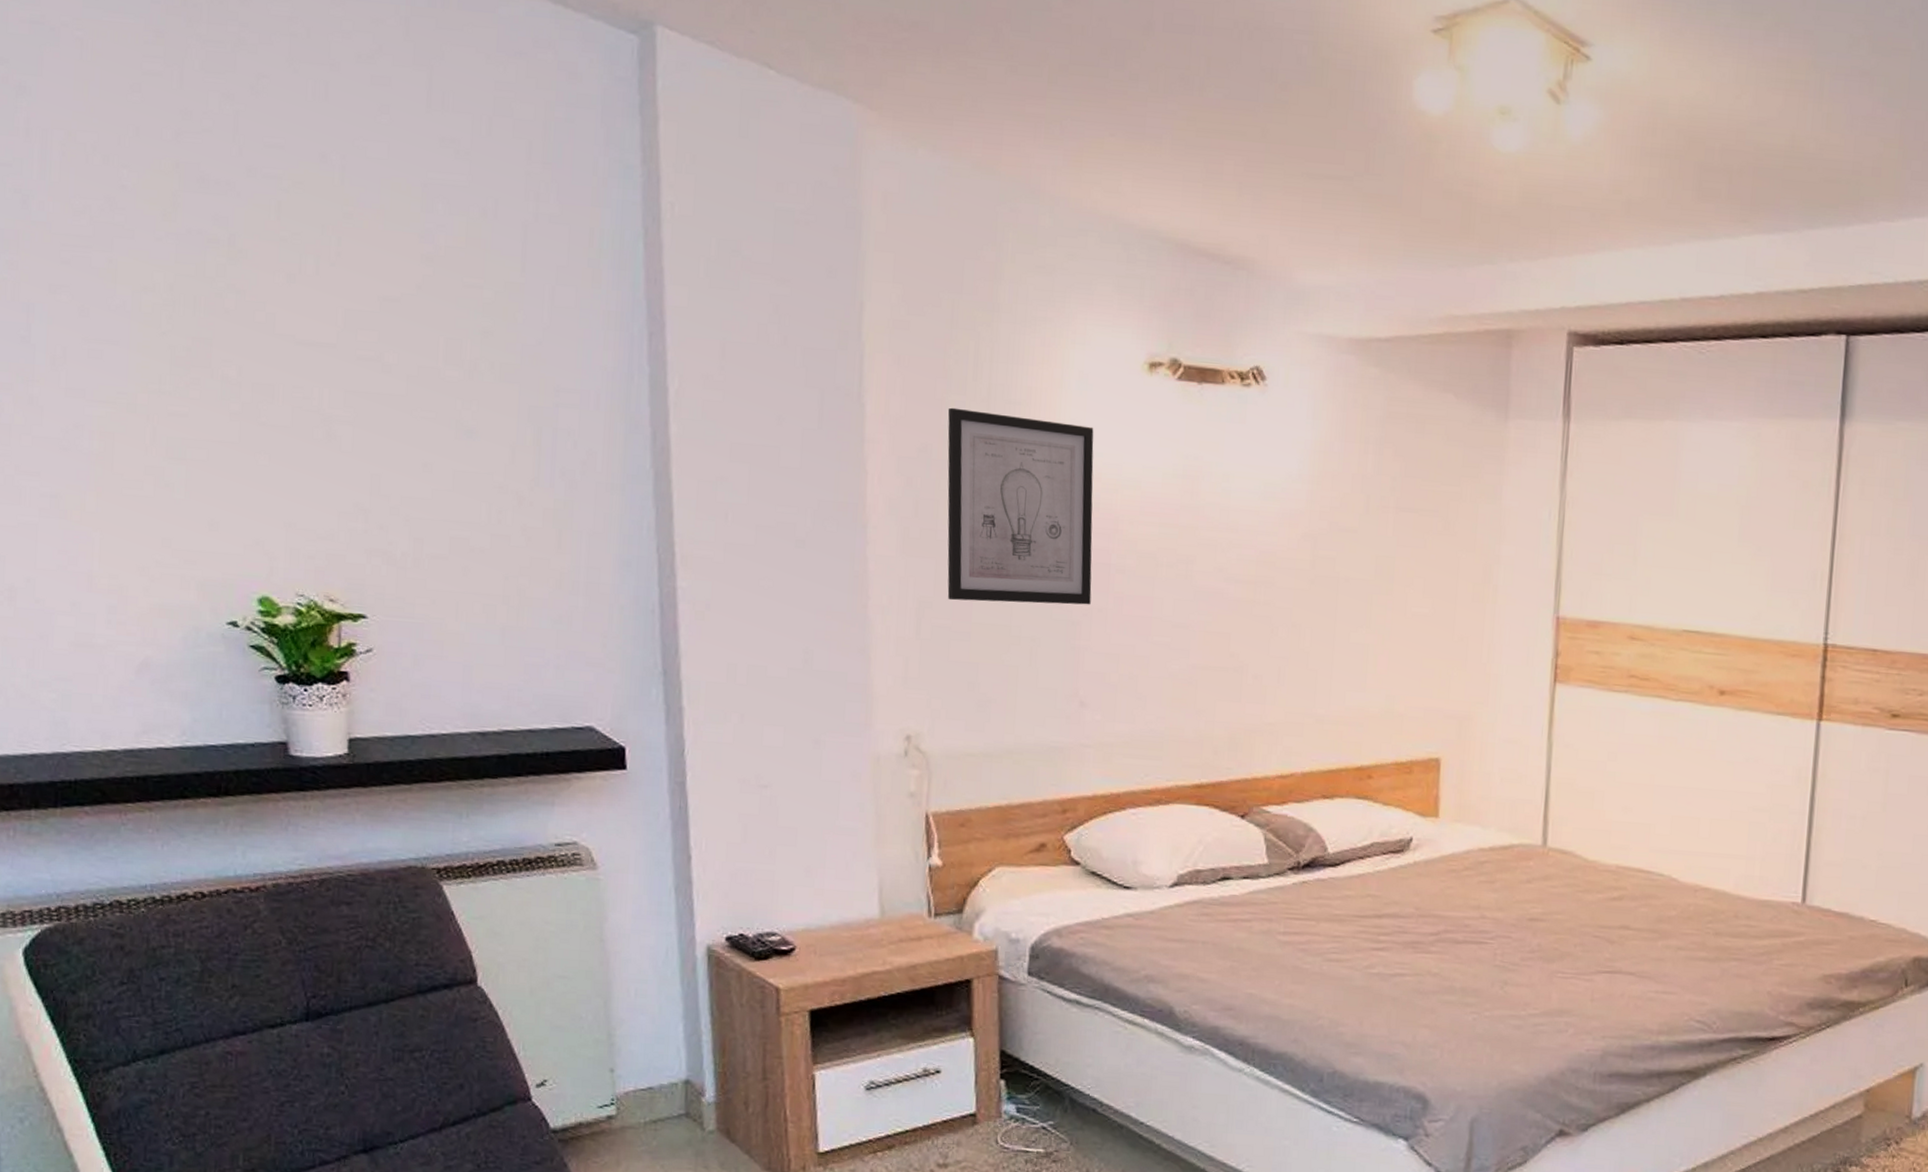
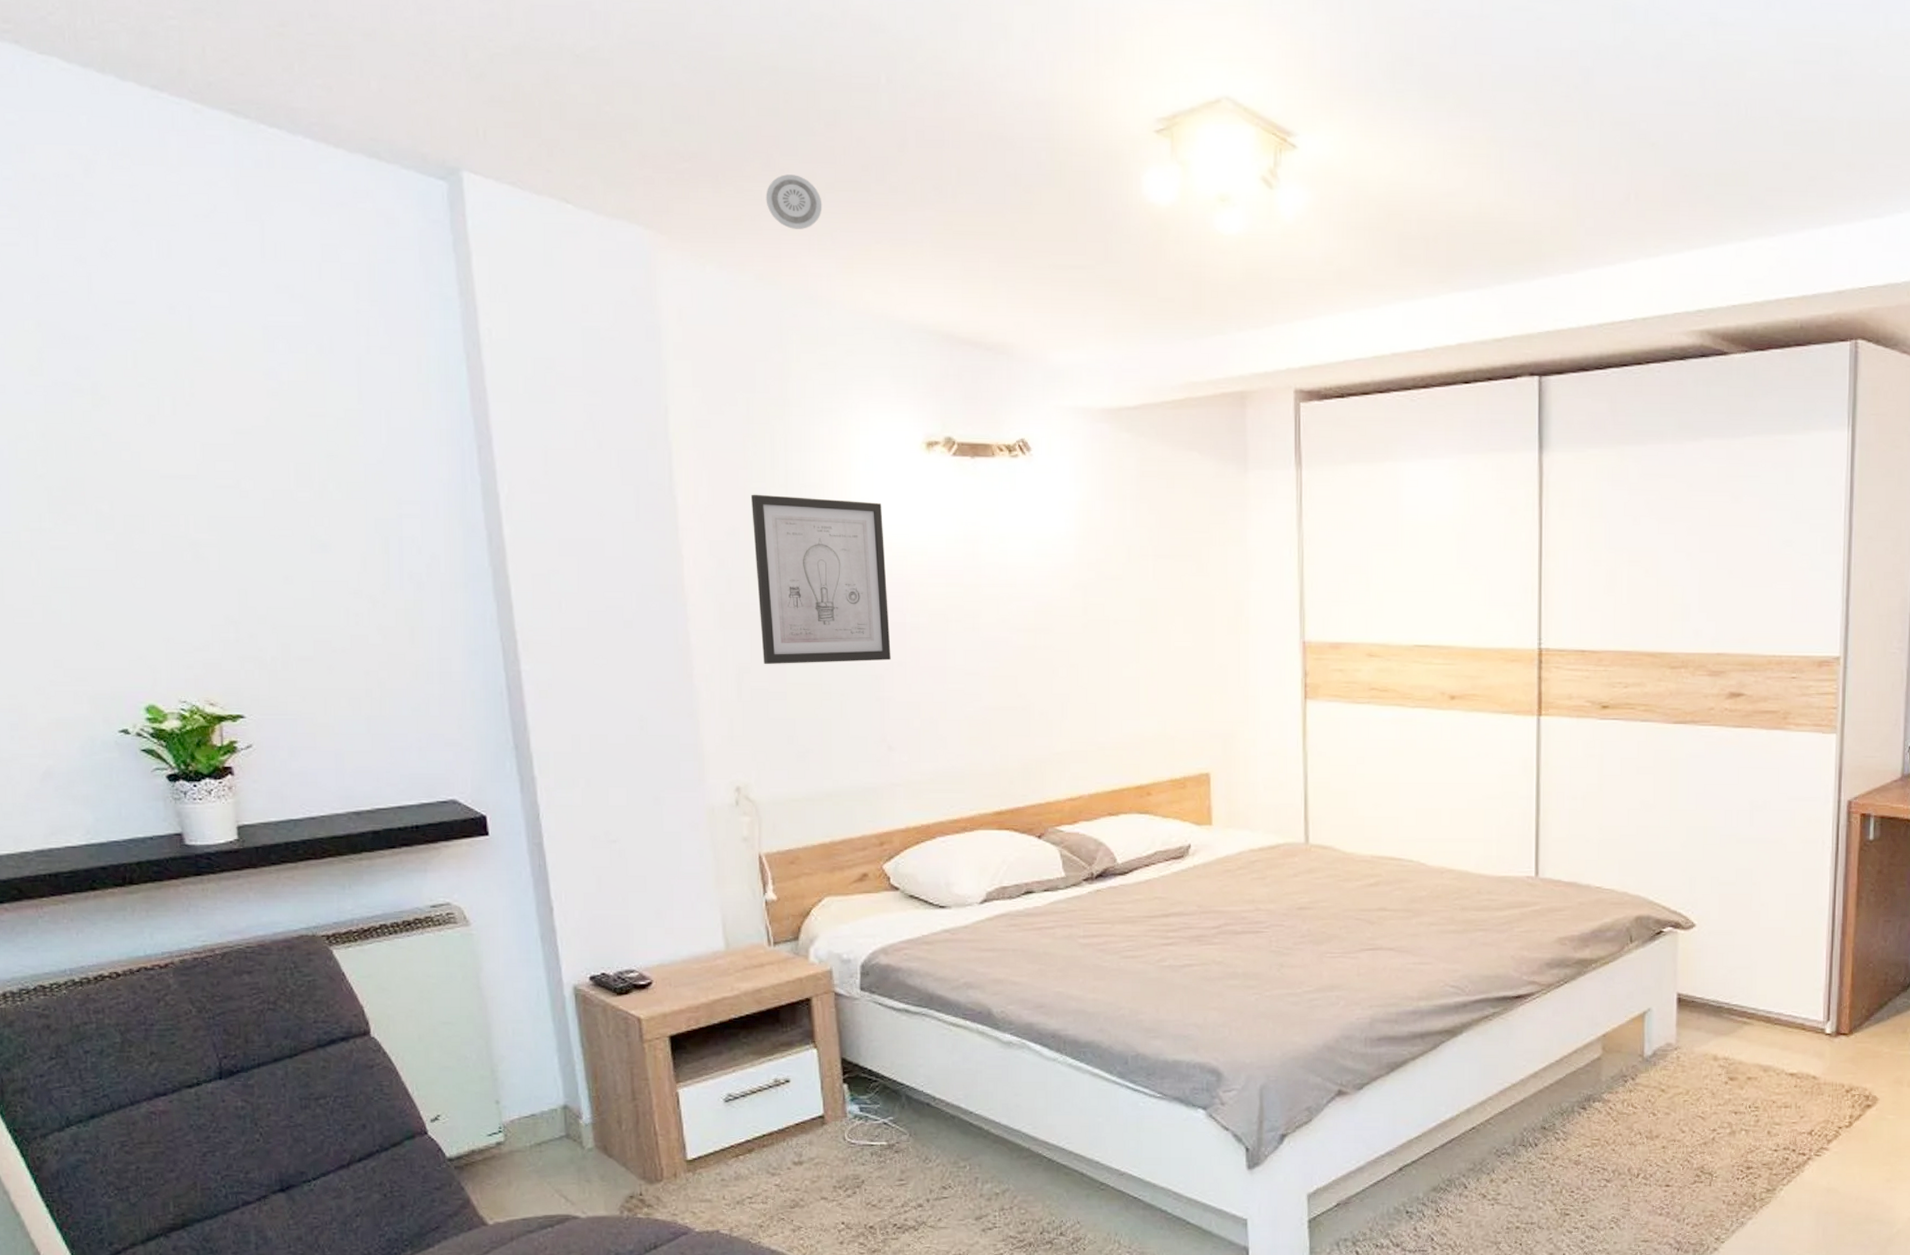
smoke detector: none [990,52,1054,115] -> present [766,174,822,229]

